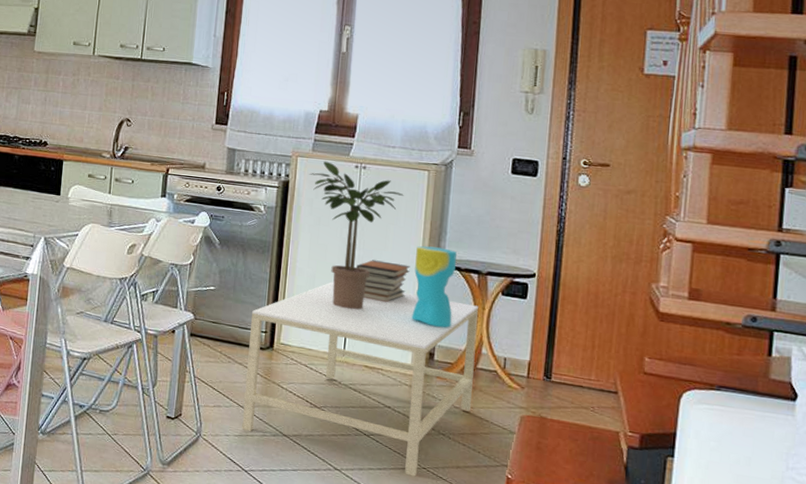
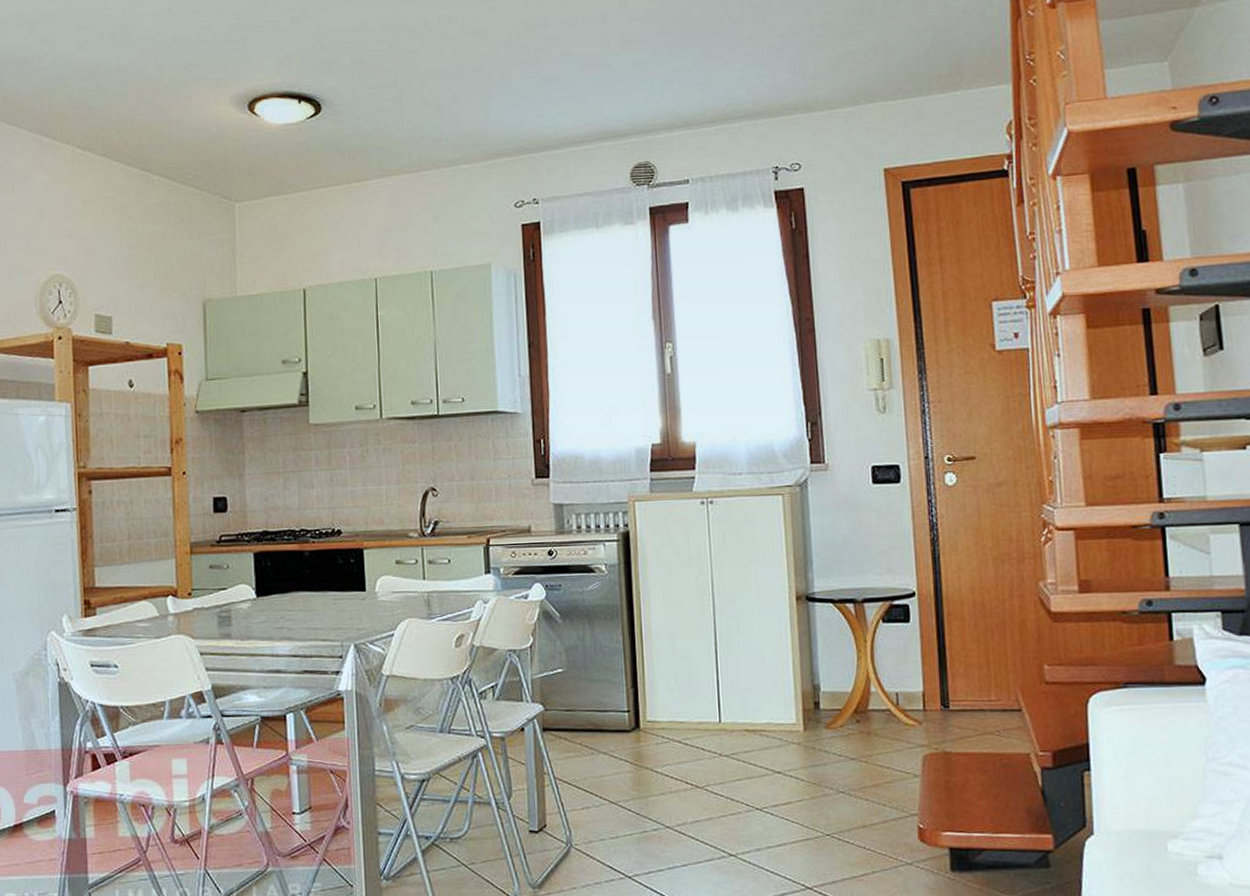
coffee table: present [242,281,479,477] -> none [609,638,868,847]
potted plant: present [309,161,404,310] -> none [650,502,759,668]
book stack: present [357,260,410,303] -> none [719,606,779,654]
decorative vase: present [411,245,457,328] -> none [782,580,833,671]

